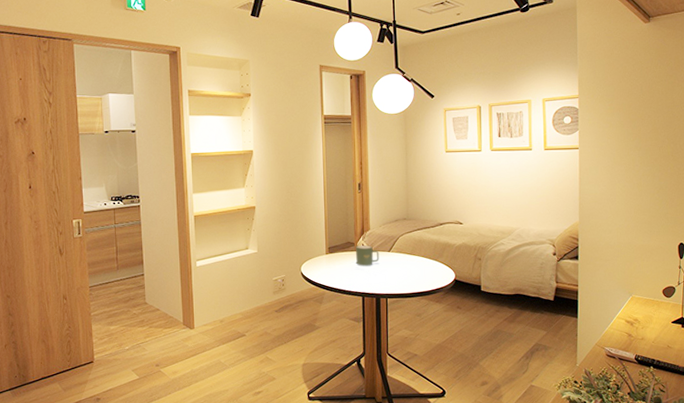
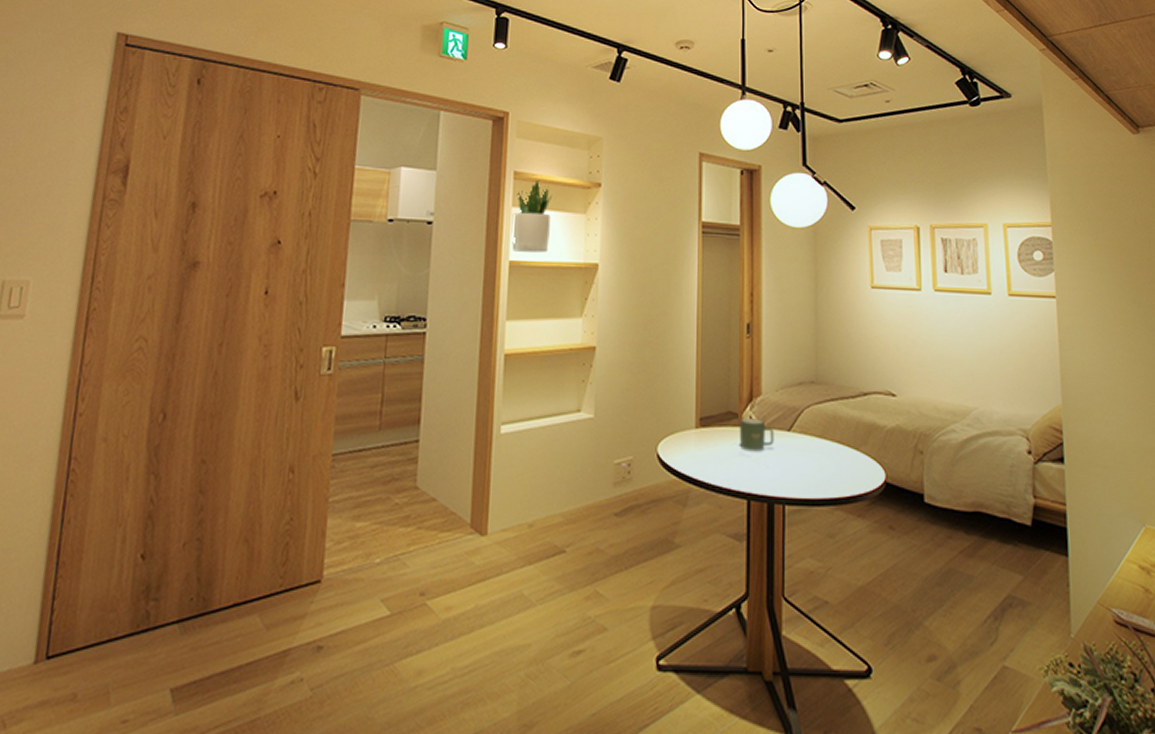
planter: none [190,94,218,146] -> present [511,179,553,253]

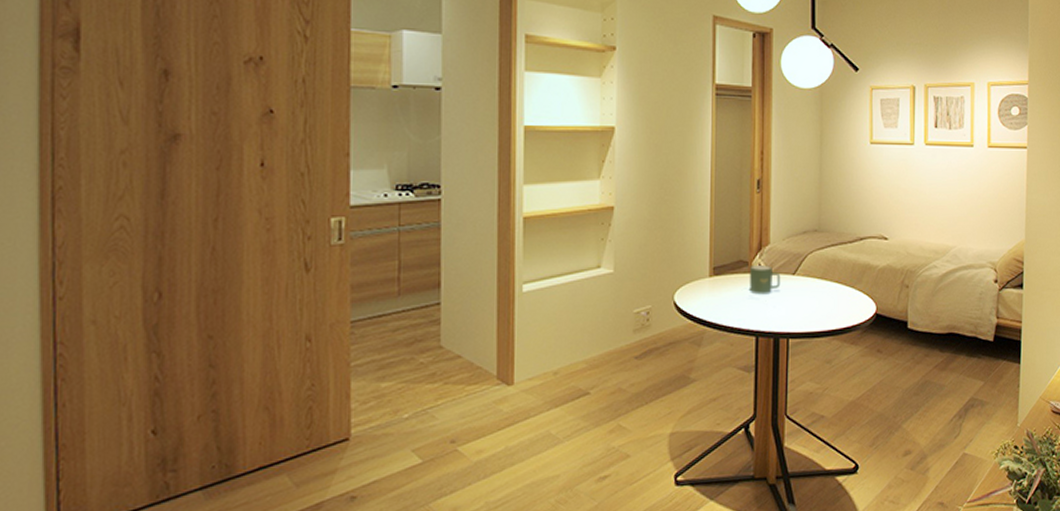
planter: present [511,179,553,253] -> none [525,43,567,117]

